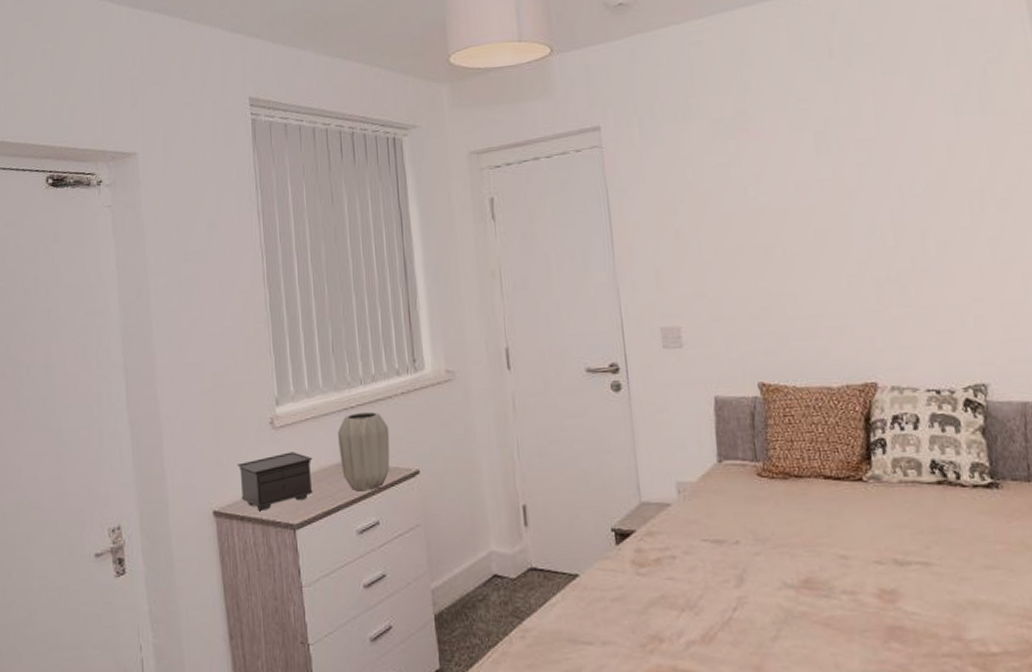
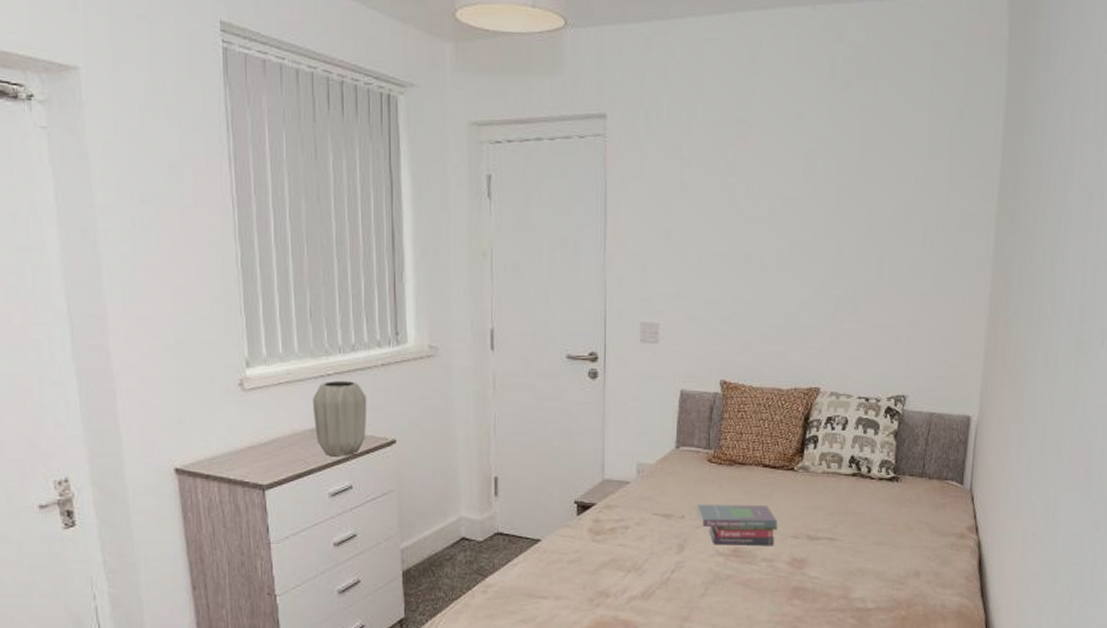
jewelry box: present [237,452,313,510] -> none [201,415,285,470]
books: none [752,524,854,576] -> present [697,504,777,546]

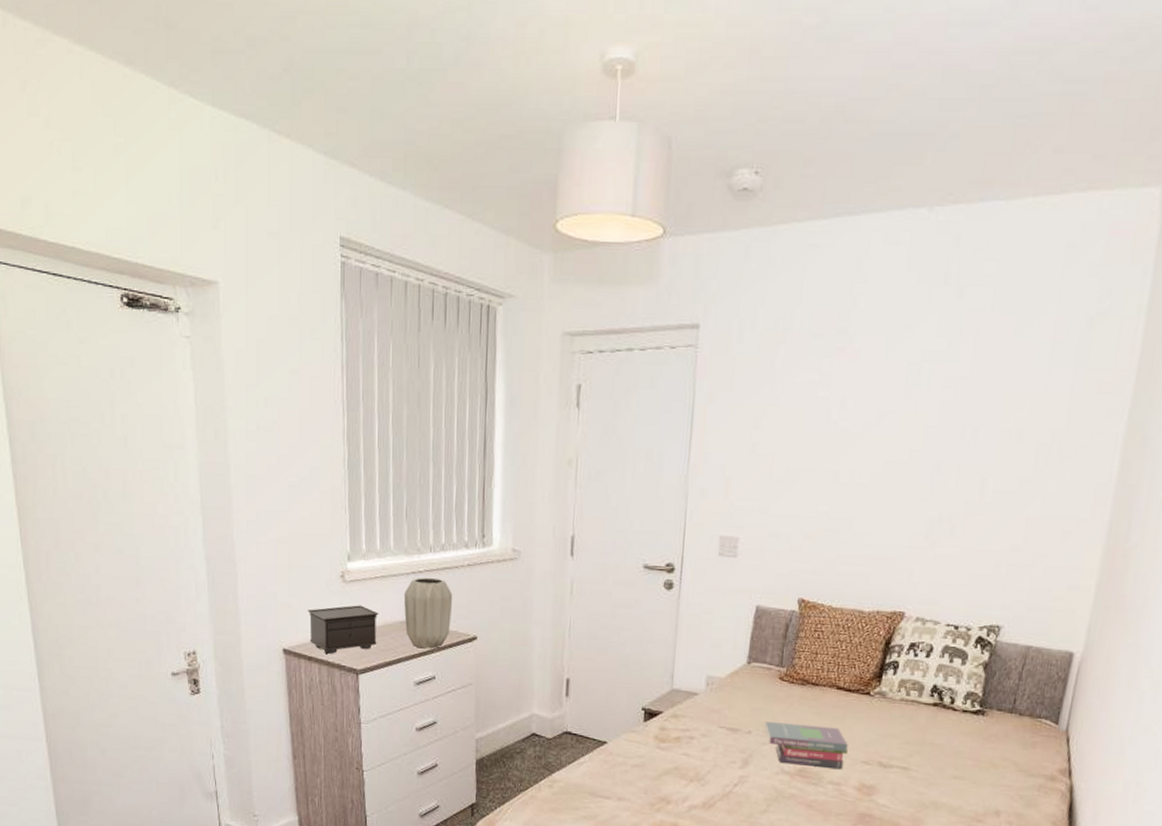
jewelry box: none [201,415,285,470] -> present [307,605,379,654]

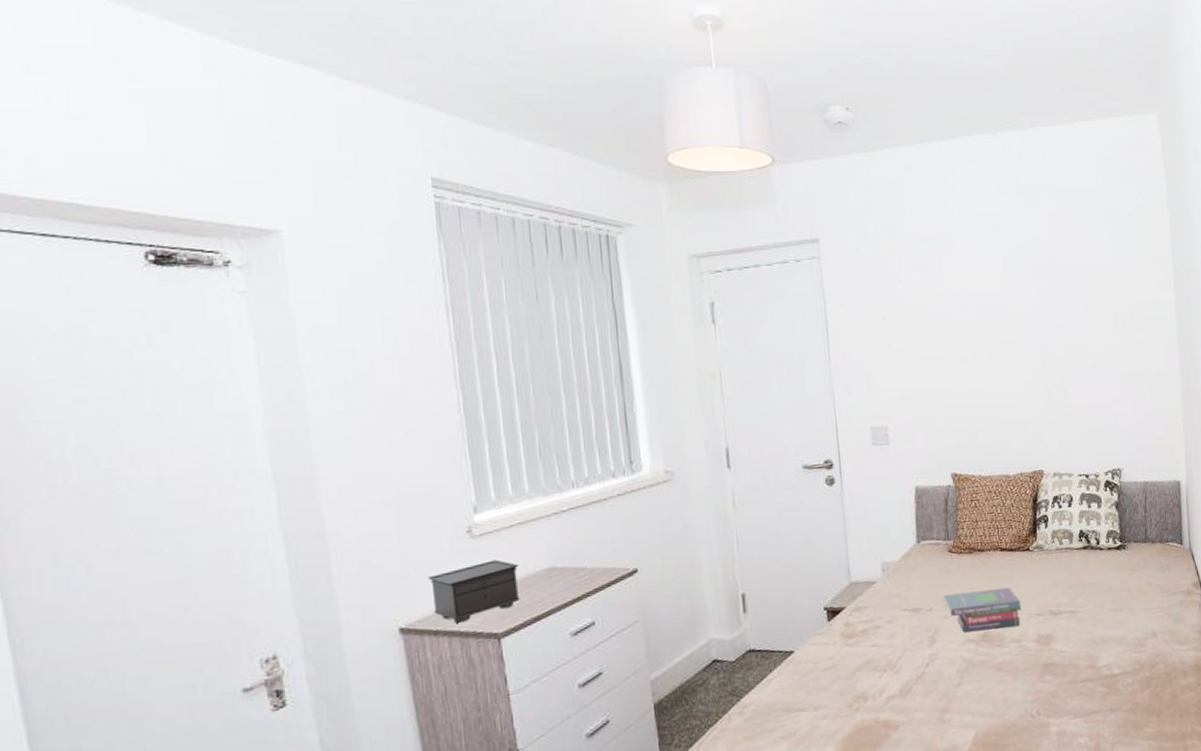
vase: present [403,577,453,649] -> none [546,514,606,595]

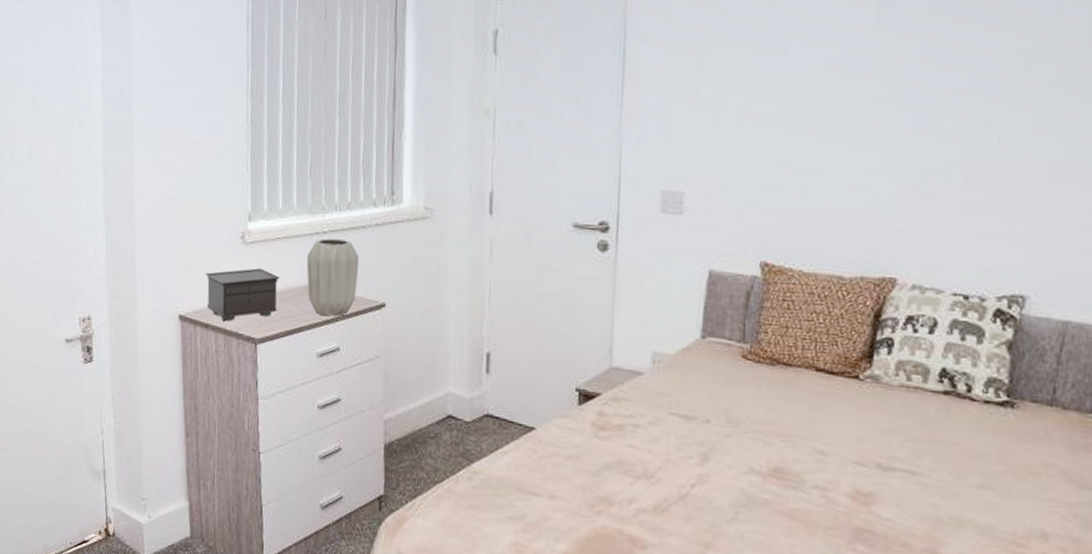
vase: none [546,514,606,595] -> present [306,238,360,317]
books: present [943,587,1021,632] -> none [726,409,835,472]

